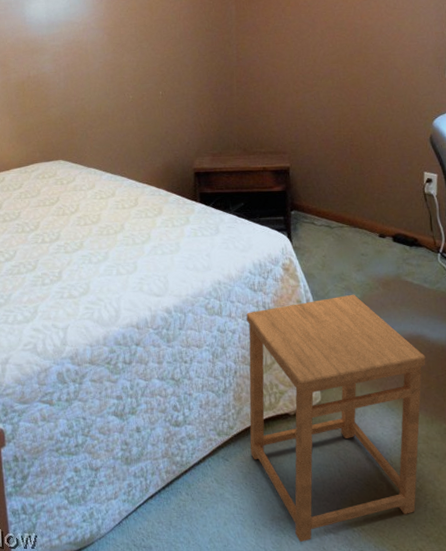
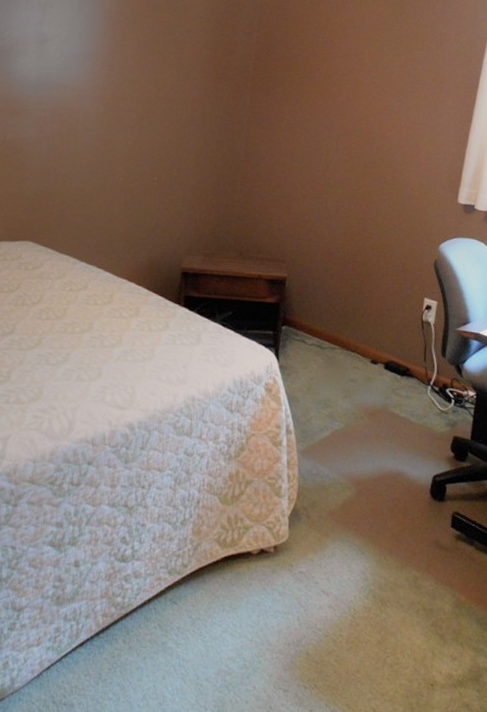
side table: present [246,294,426,543] -> none [203,422,403,701]

